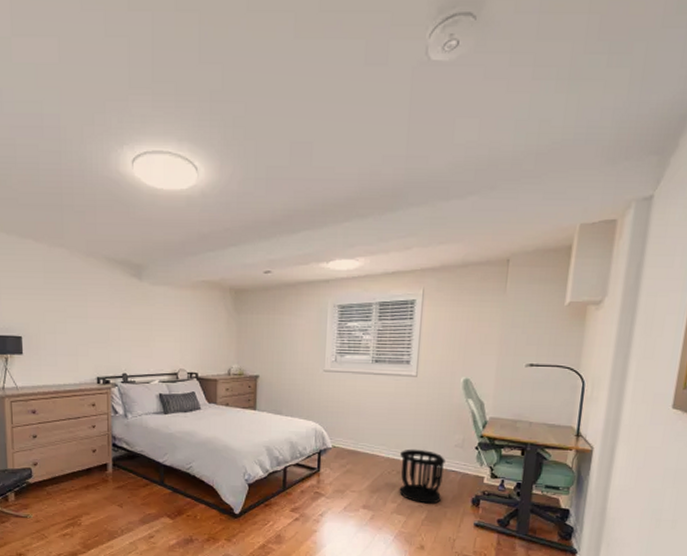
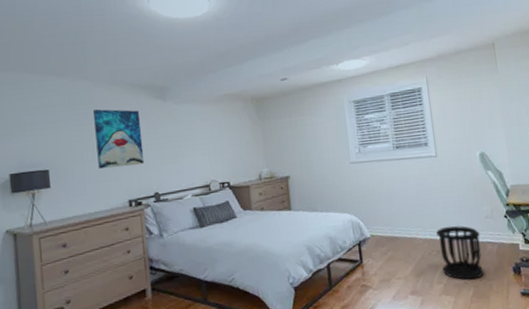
wall art: none [68,281,115,344] -> present [93,109,145,170]

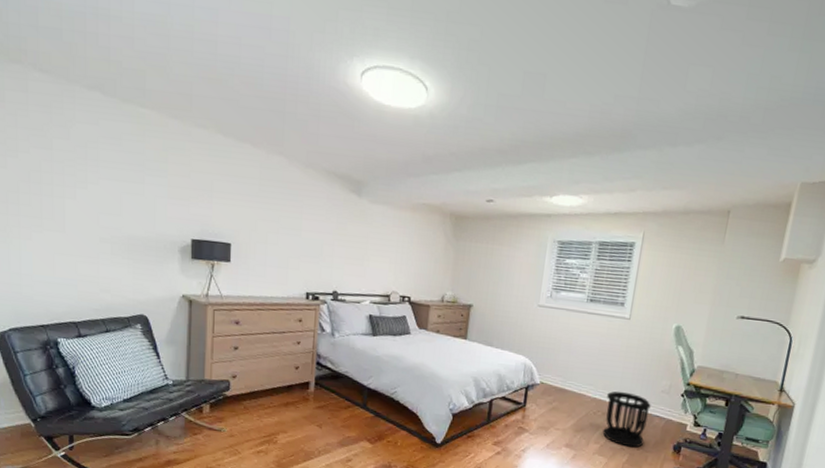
wall art: present [93,109,145,170] -> none [281,190,332,260]

